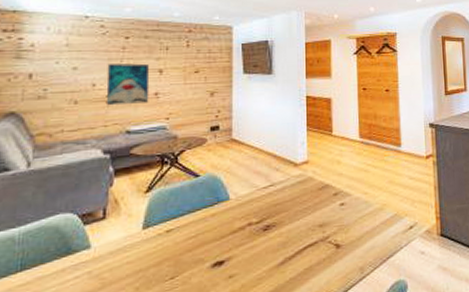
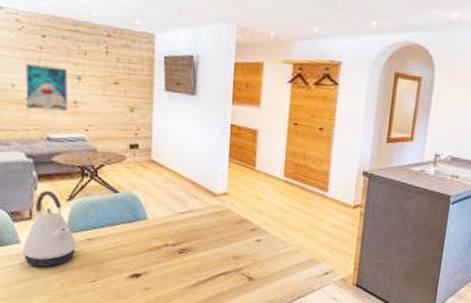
kettle: none [92,184,155,272] -> present [22,190,77,267]

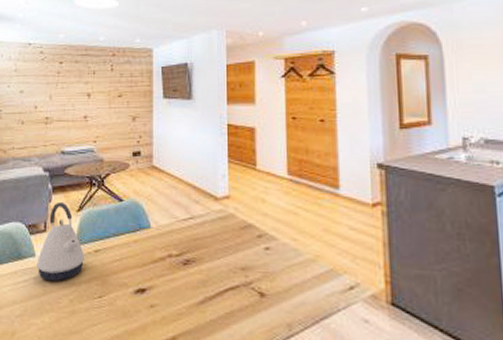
wall art: present [25,64,68,111] -> none [45,87,80,127]

